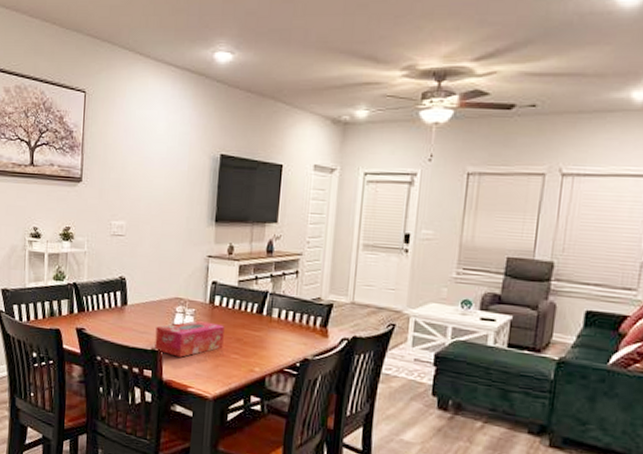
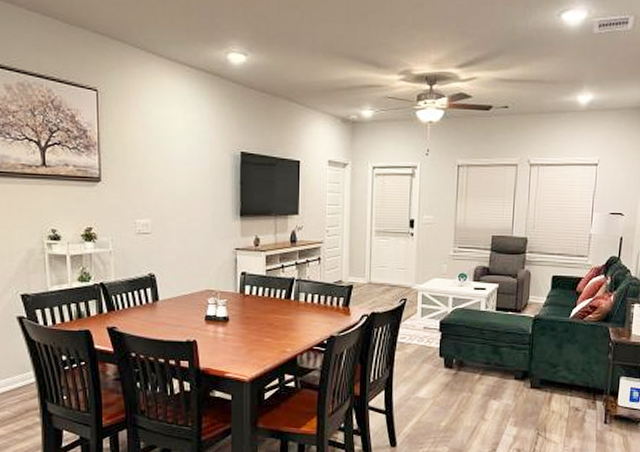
tissue box: present [154,319,224,357] -> none [189,309,256,346]

